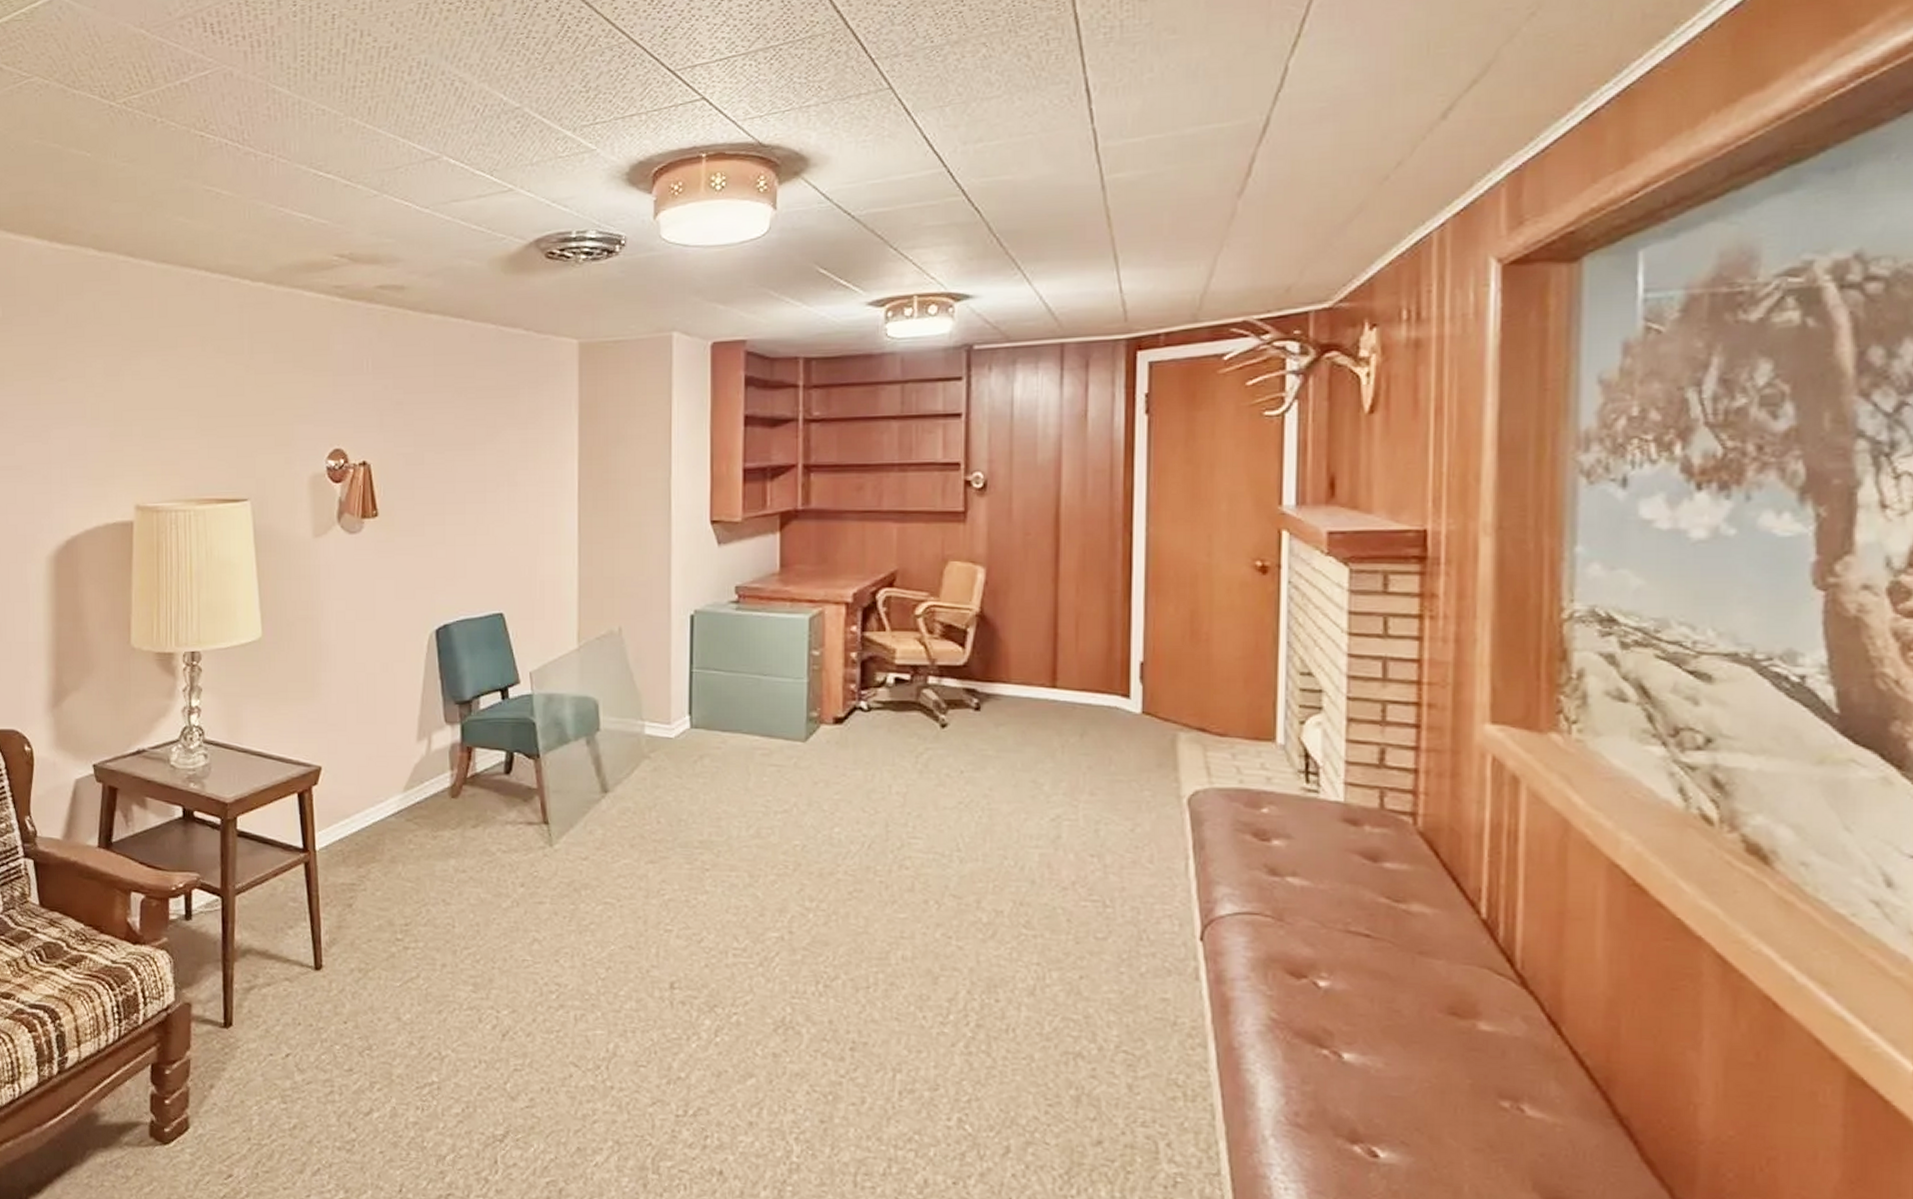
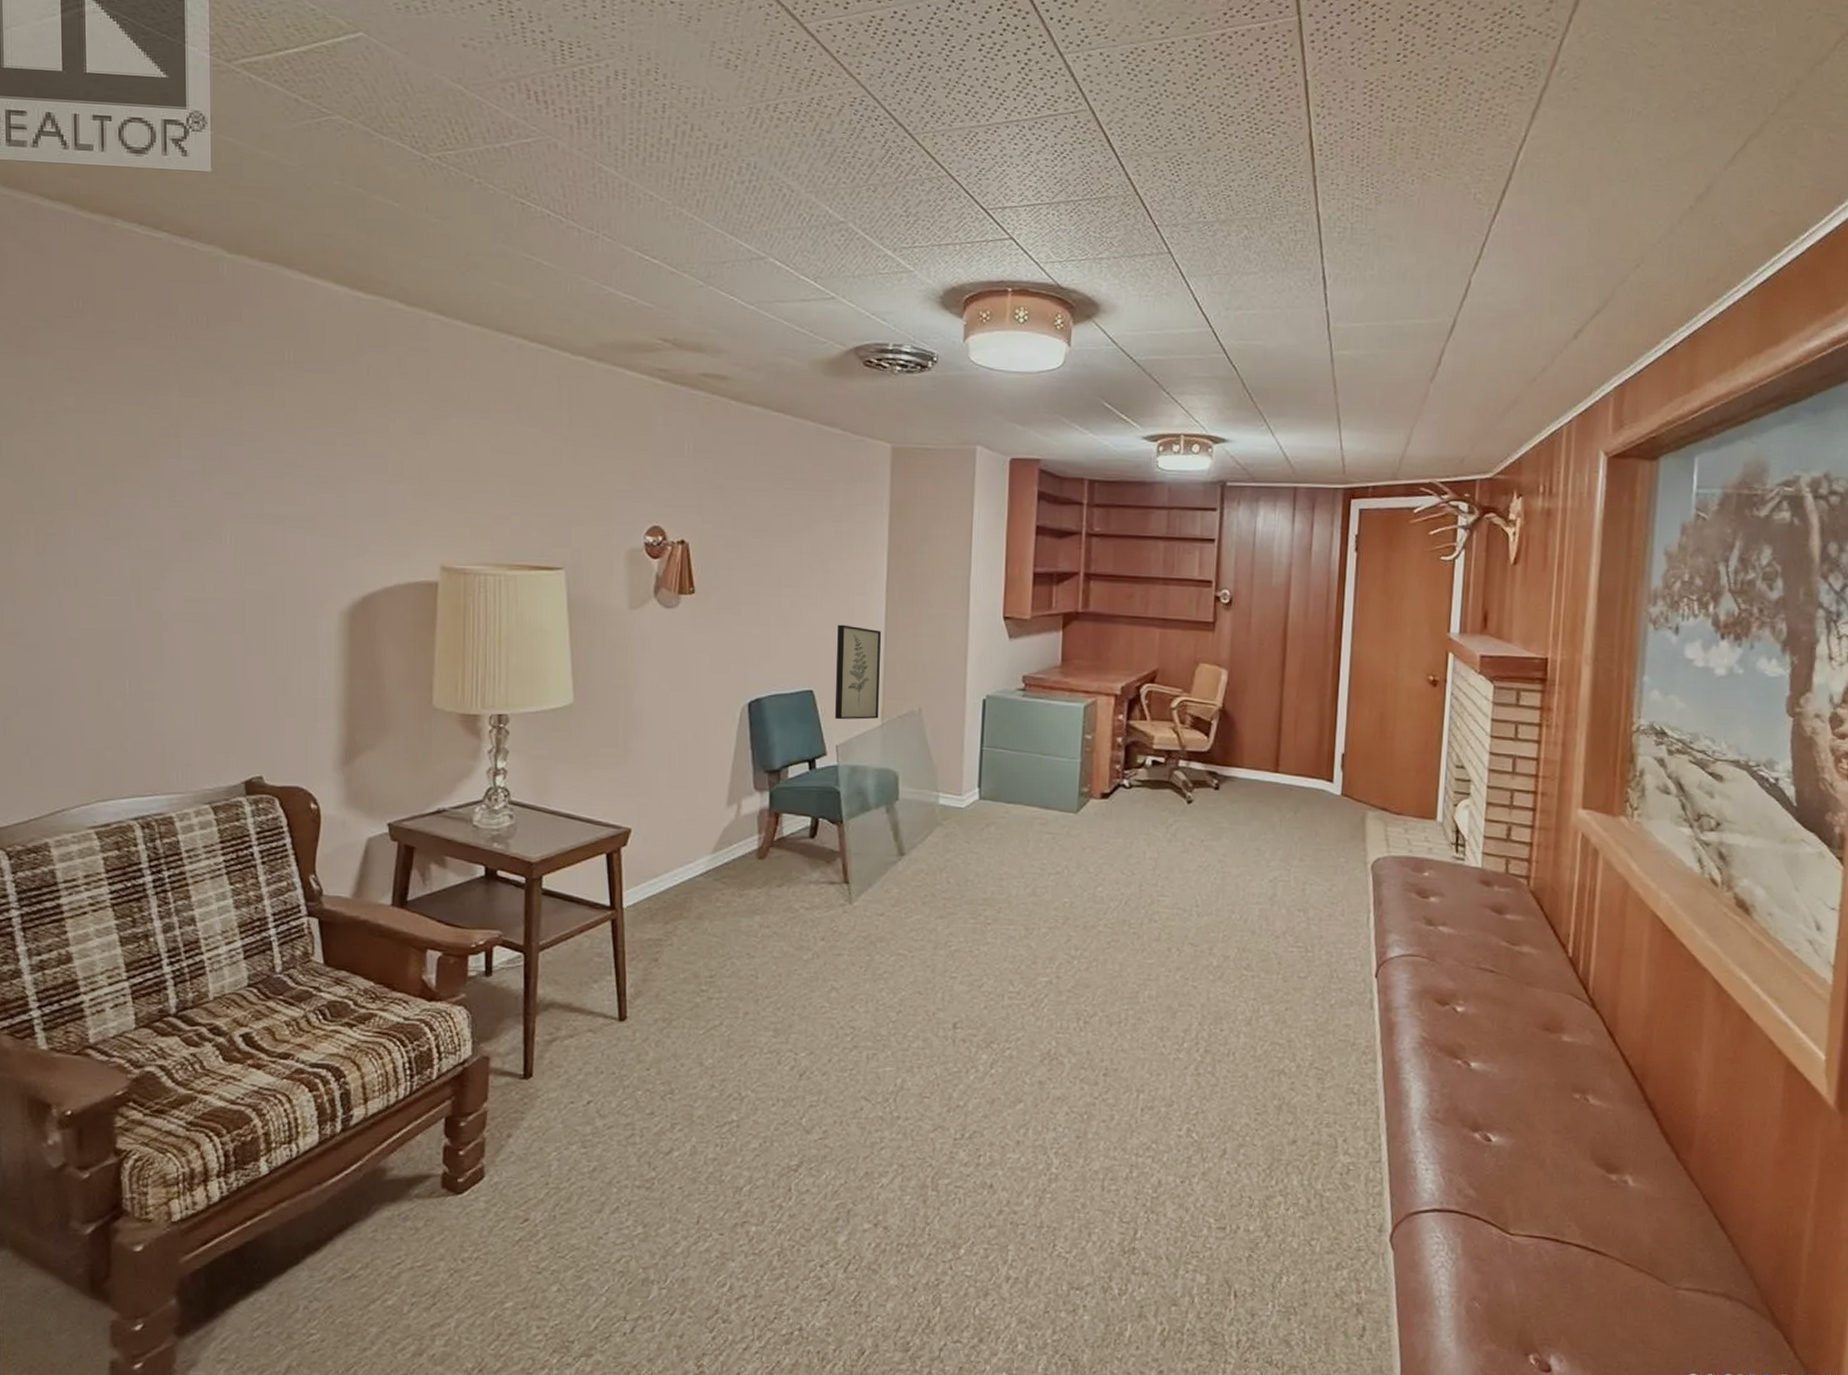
wall art: none [526,540,575,644] -> present [834,624,882,720]

